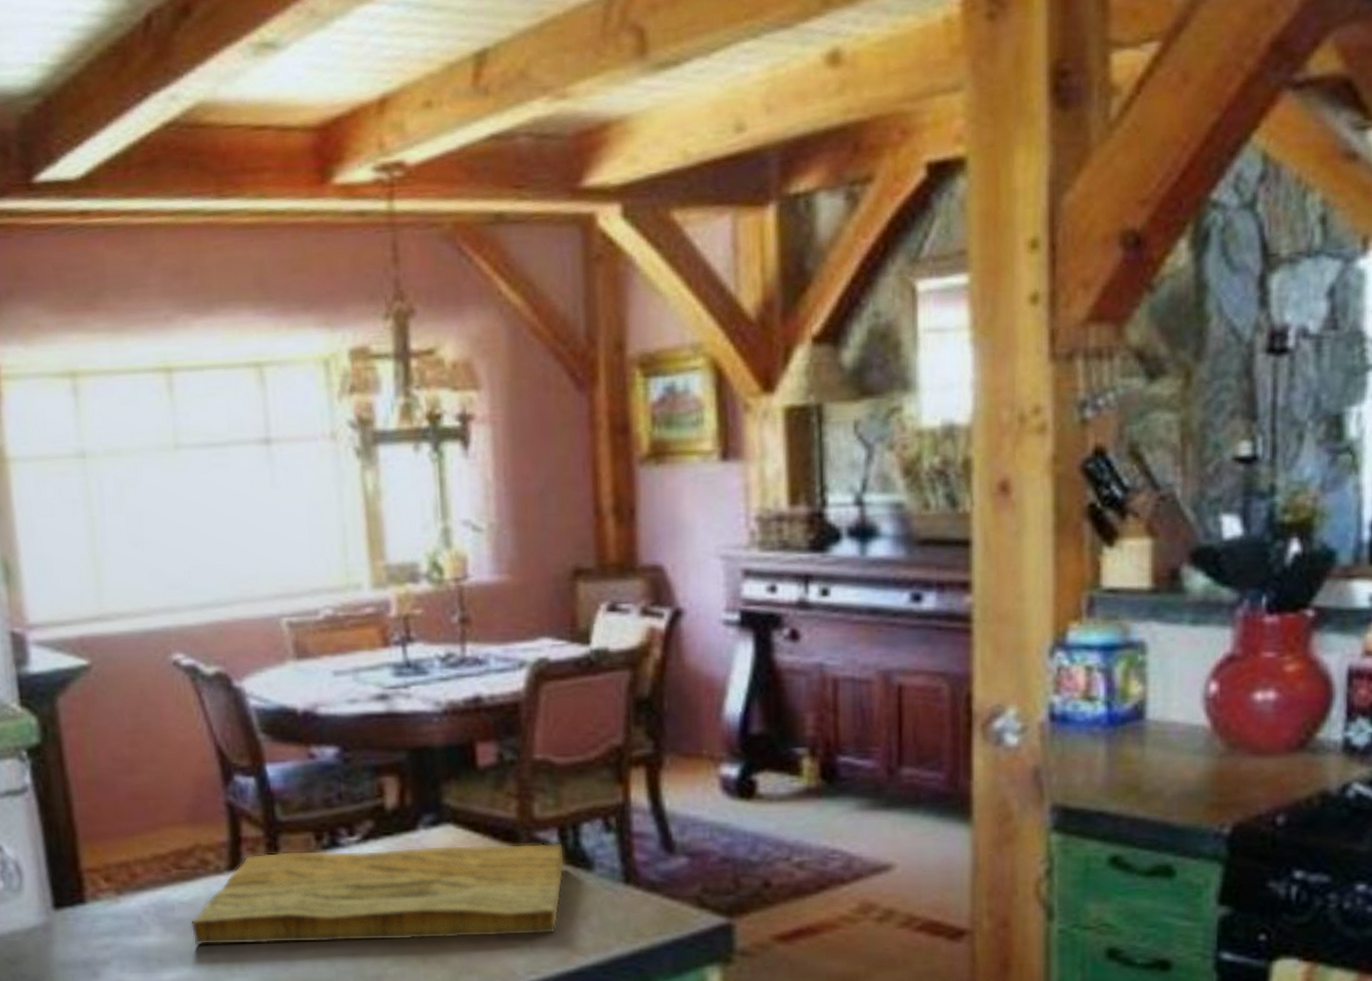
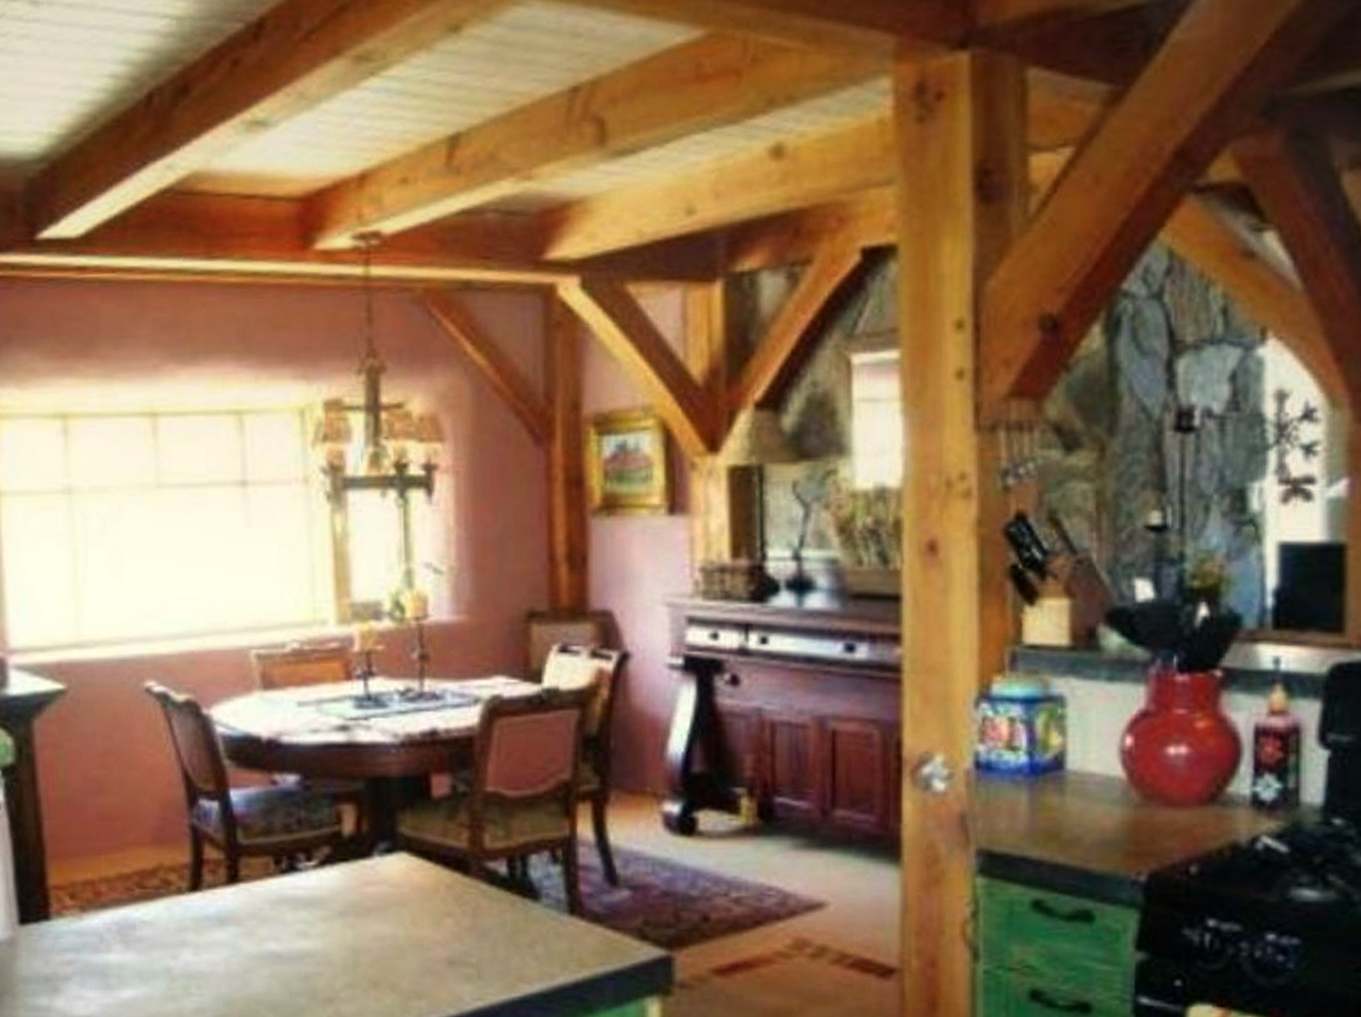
cutting board: present [190,843,565,946] -> none [150,872,513,965]

